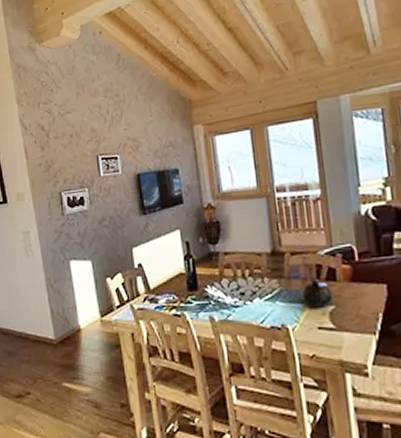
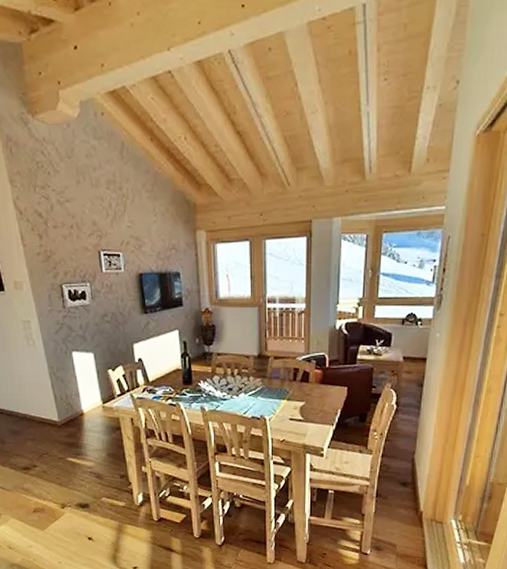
teapot: present [301,278,334,308] -> none [279,379,305,403]

